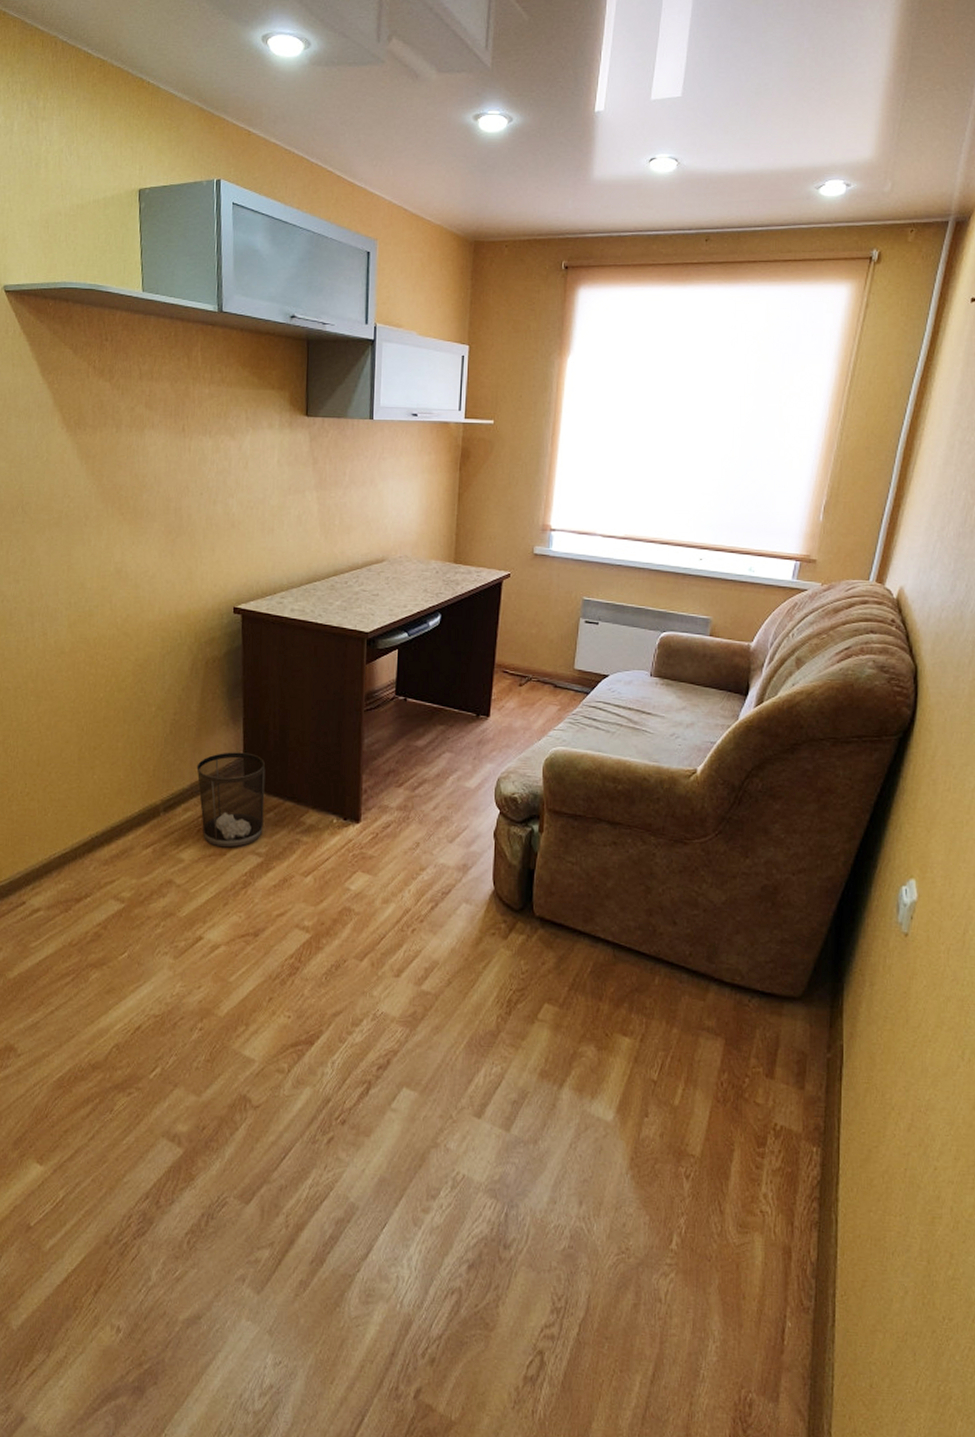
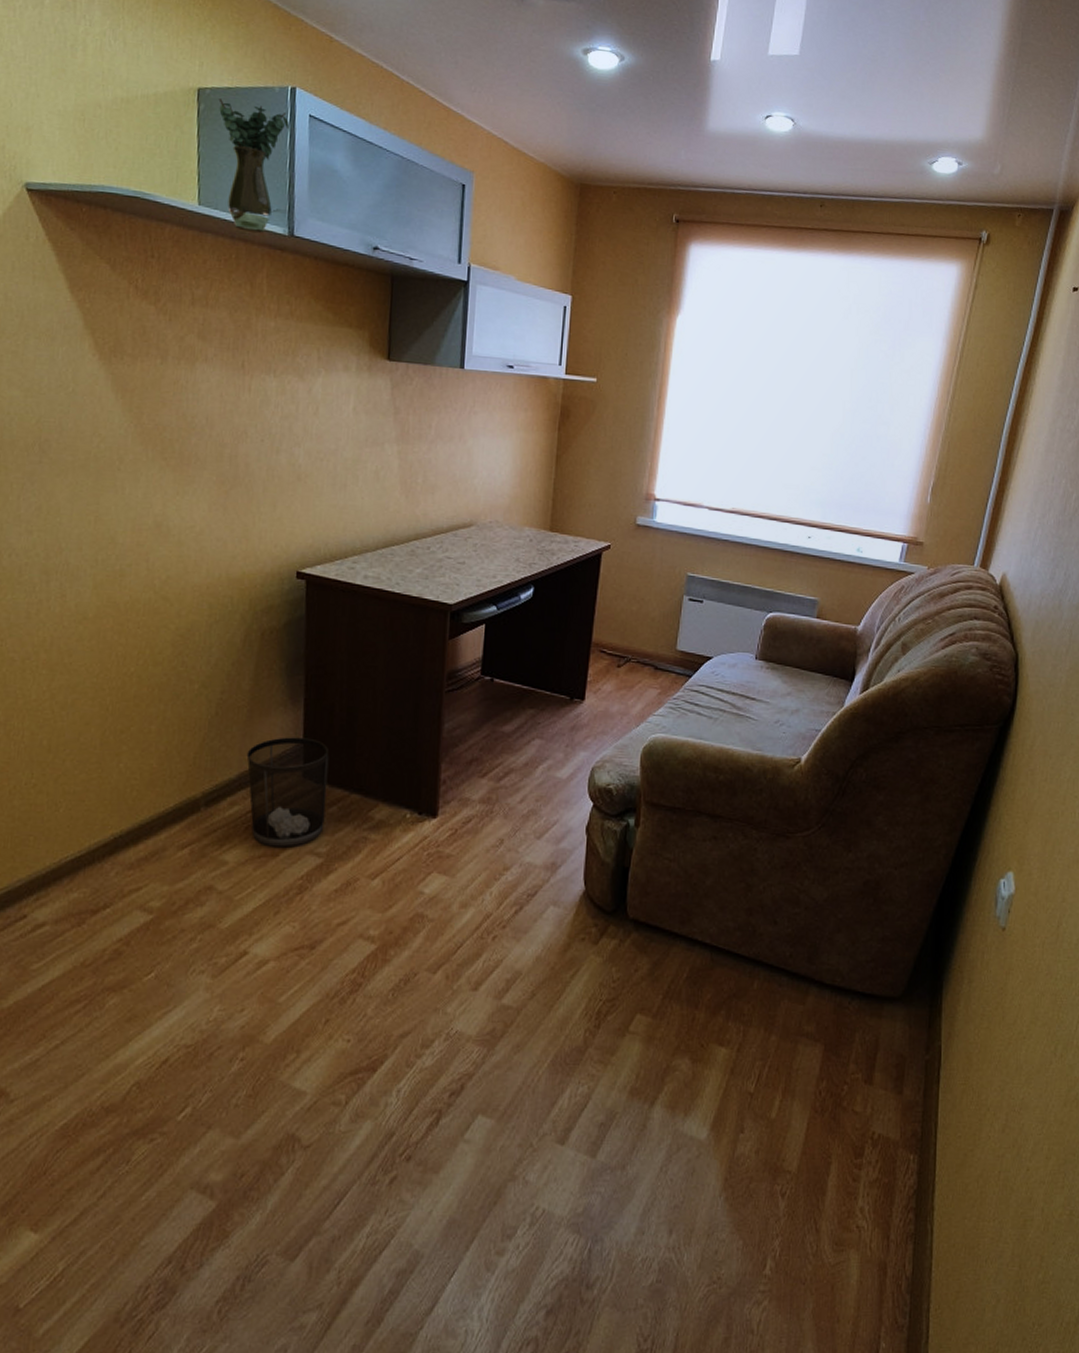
vase: none [156,197,216,311] -> present [218,99,289,233]

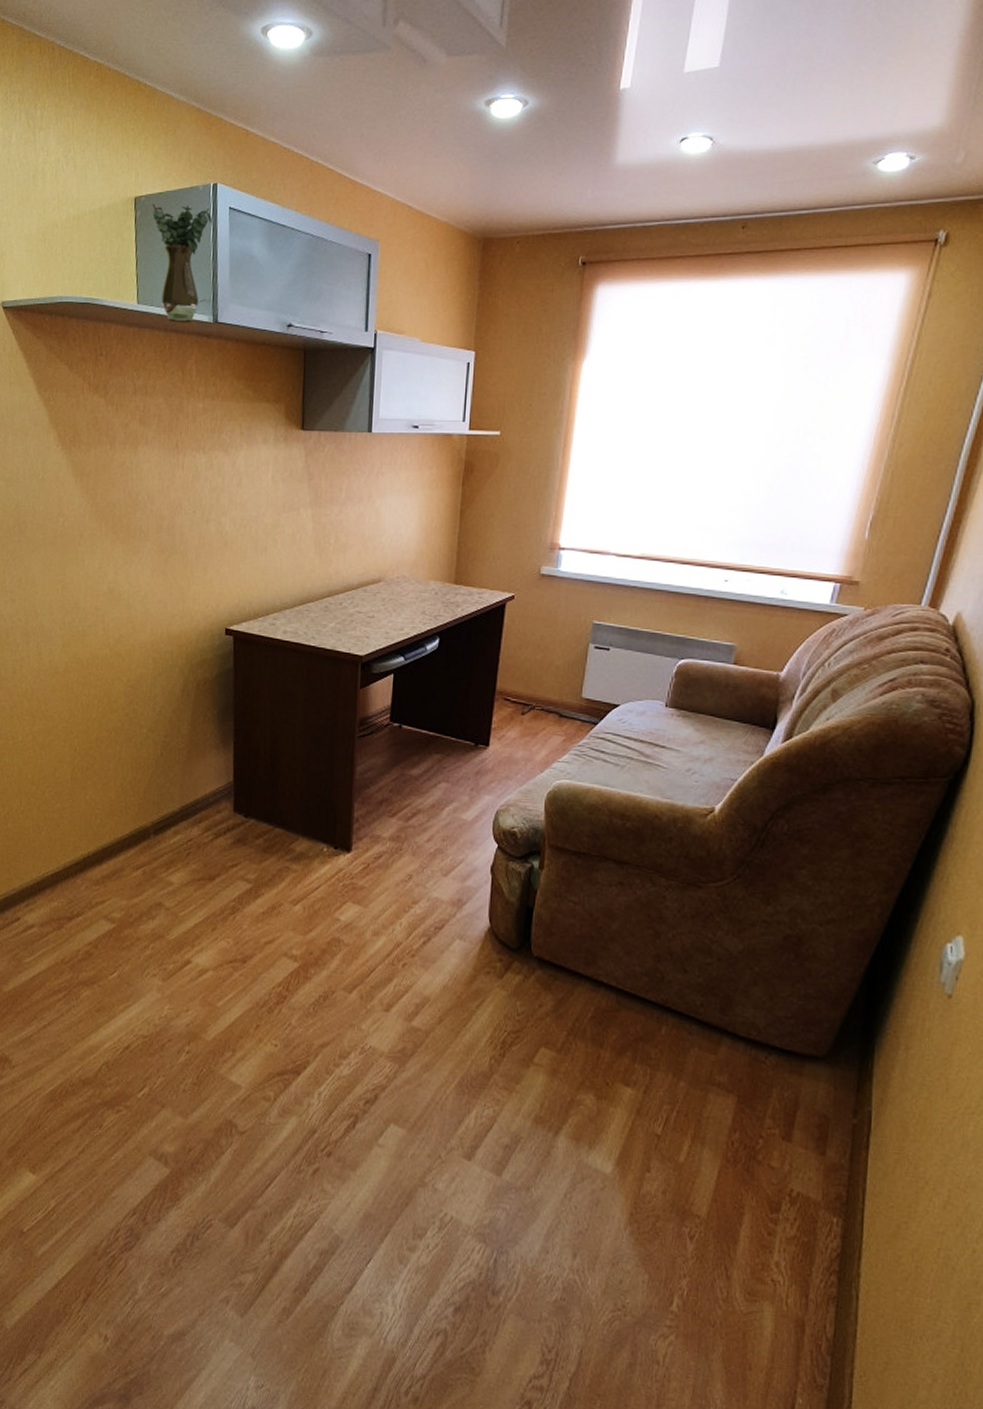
waste bin: present [246,737,329,848] -> none [186,776,256,873]

